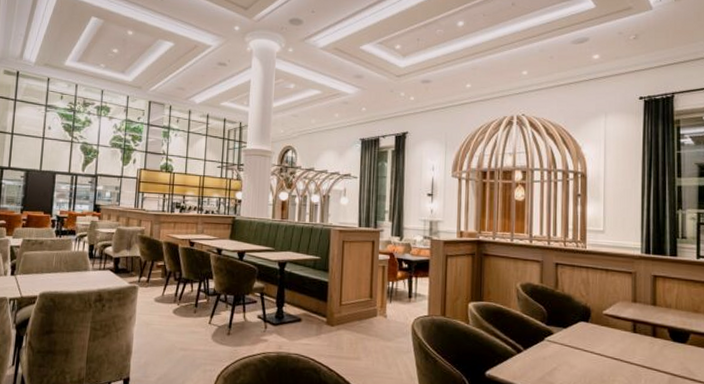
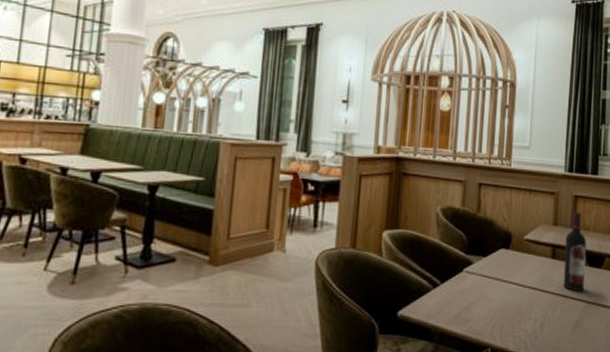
wine bottle: none [646,290,669,365] -> present [563,211,587,292]

